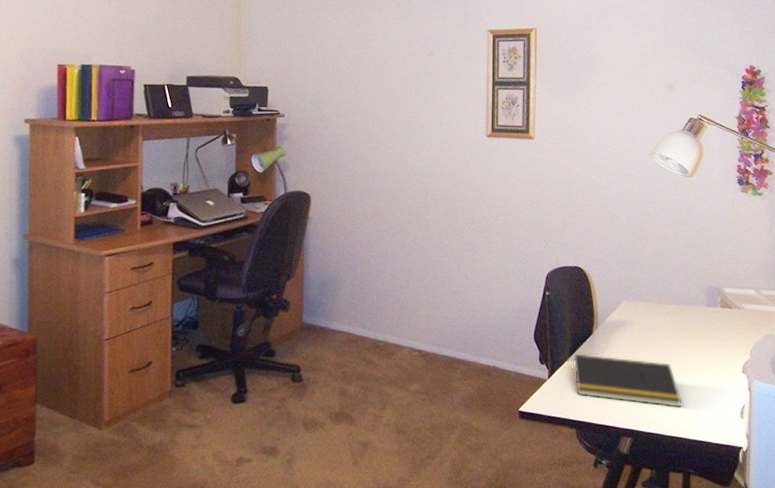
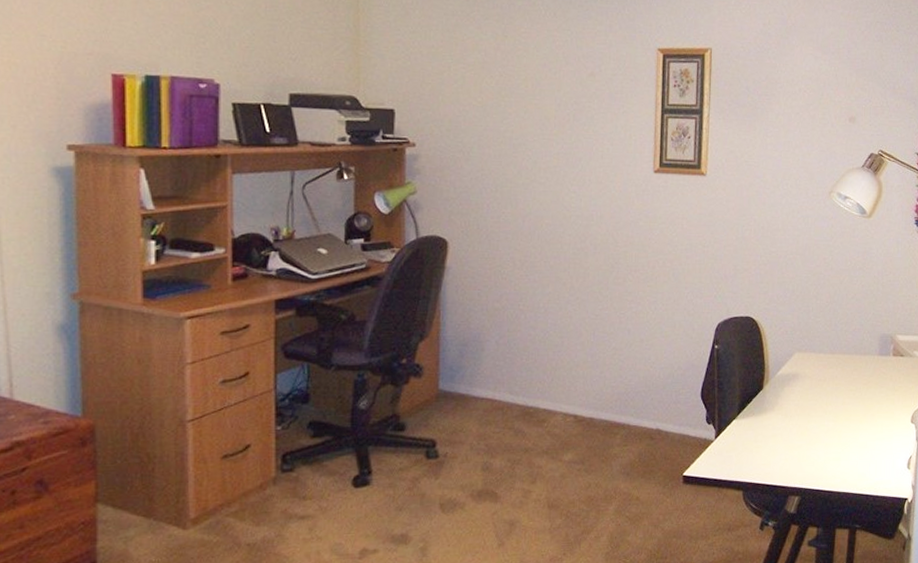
notepad: present [572,354,682,408] -> none [740,411,851,462]

